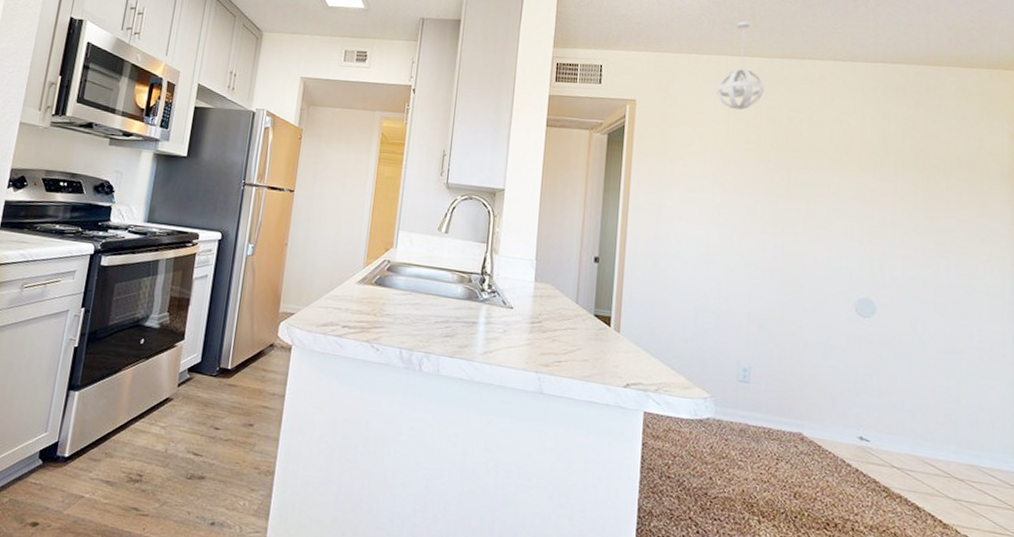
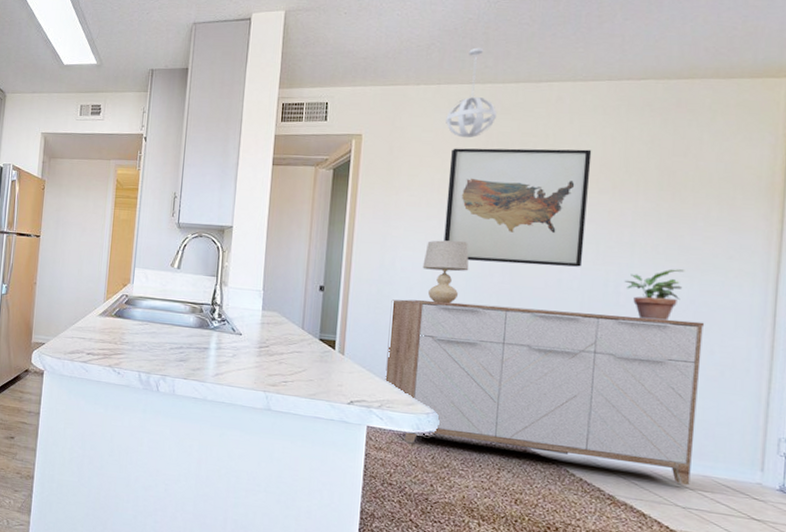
sideboard: none [662,274,963,476] -> present [385,299,705,486]
table lamp: none [697,212,743,279] -> present [422,240,469,303]
wall art: none [717,119,853,246] -> present [444,148,592,267]
potted plant: none [888,250,943,303] -> present [624,269,685,320]

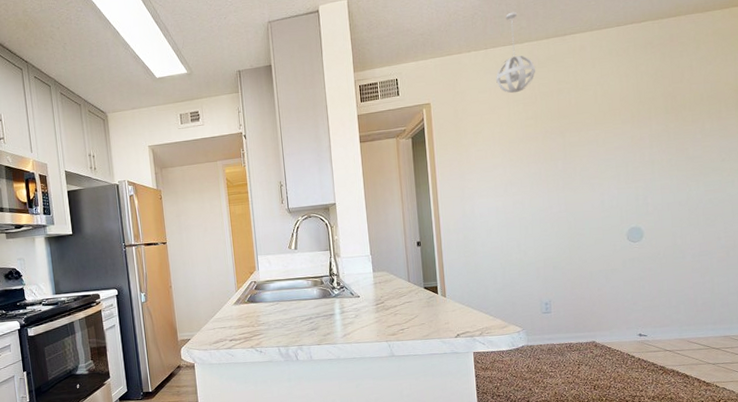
sideboard: present [385,299,705,486] -> none [476,216,716,360]
table lamp: present [422,240,469,303] -> none [496,183,533,238]
wall art: present [444,148,592,267] -> none [505,88,618,198]
potted plant: present [624,269,685,320] -> none [650,176,693,221]

